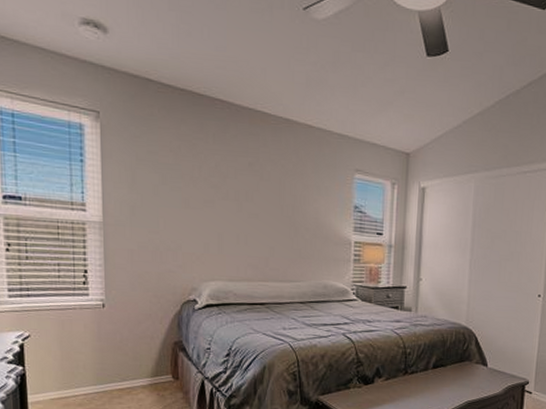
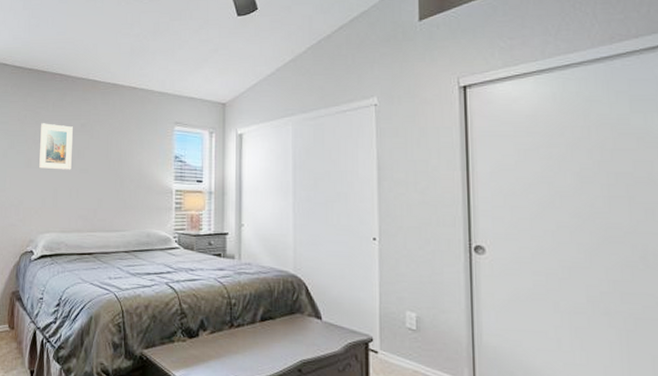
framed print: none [198,157,239,214] -> present [38,123,73,170]

